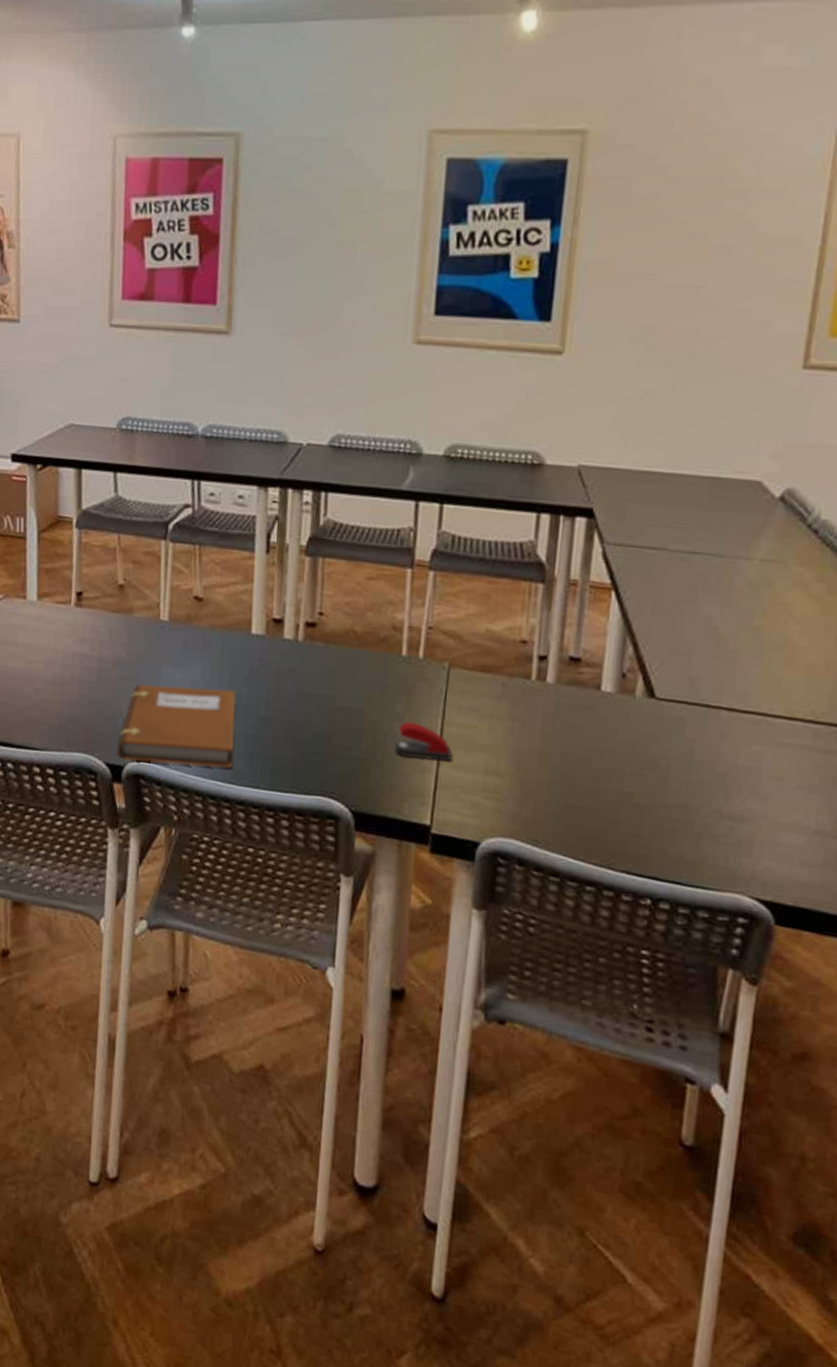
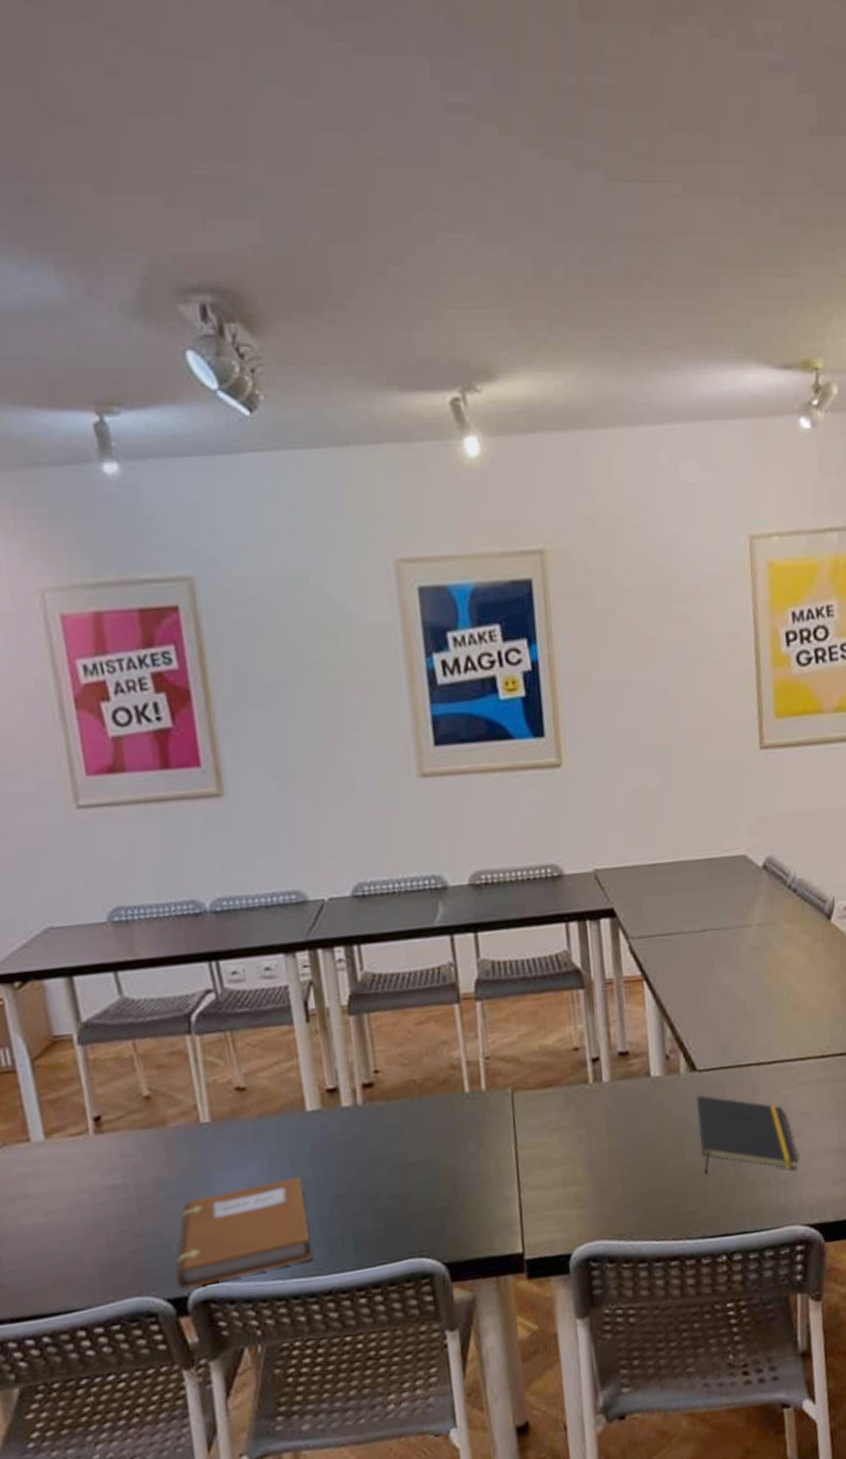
stapler: present [394,721,452,762] -> none [474,1155,531,1193]
notepad: none [642,724,760,834] -> present [696,1095,799,1175]

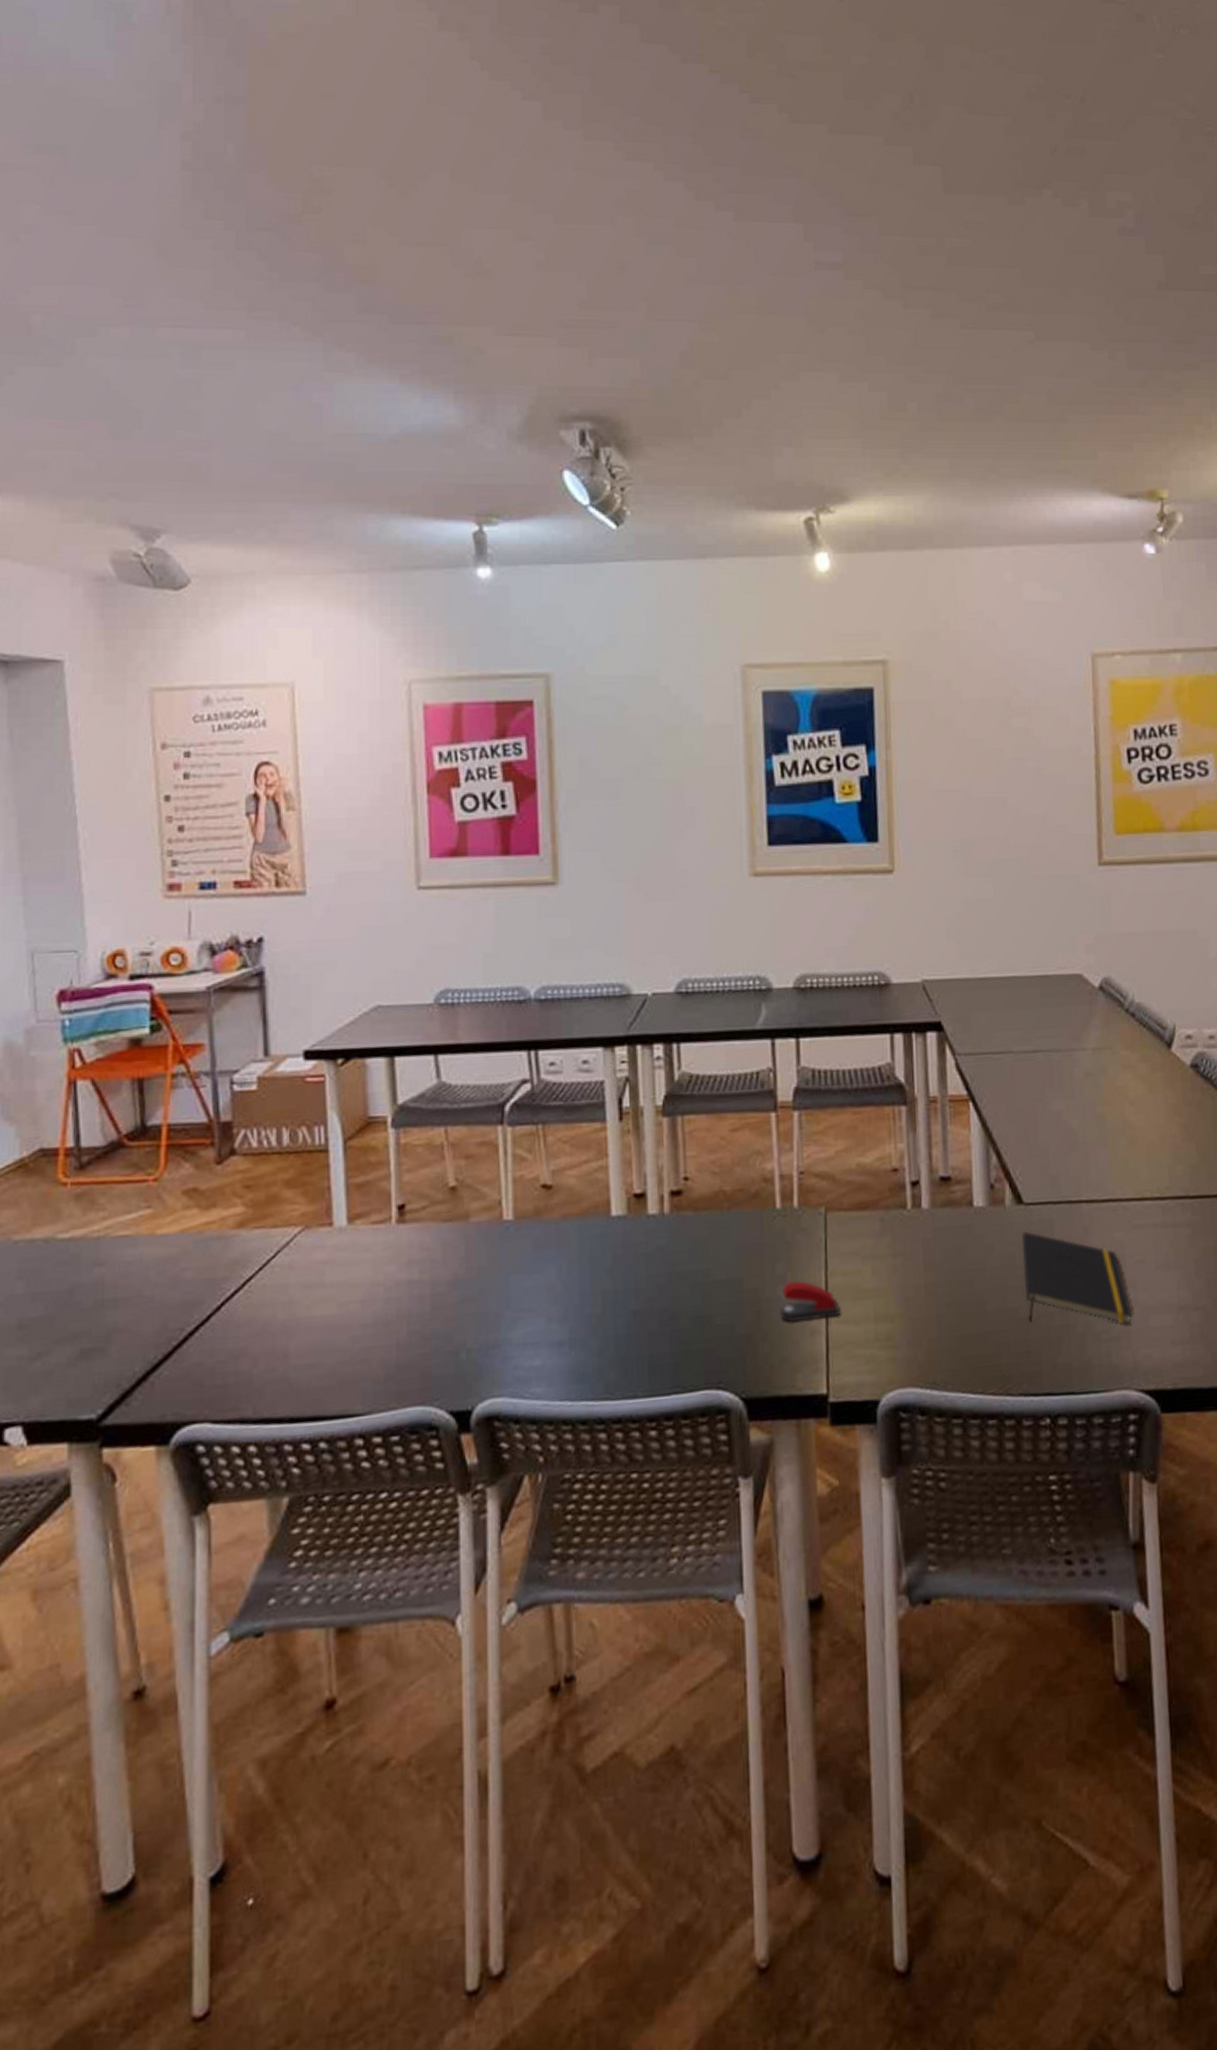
notebook: present [176,1177,313,1290] -> none [462,1287,604,1403]
stapler: none [474,1155,531,1193] -> present [779,1280,840,1322]

